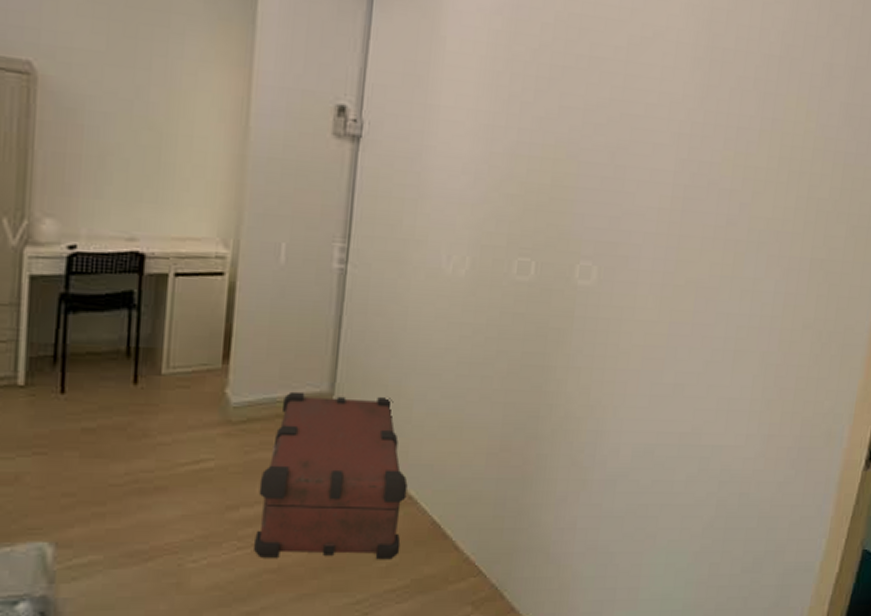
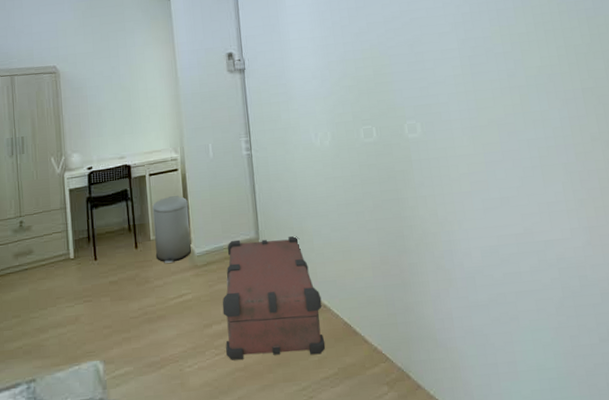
pedal bin: none [167,313,232,414] -> present [152,196,191,264]

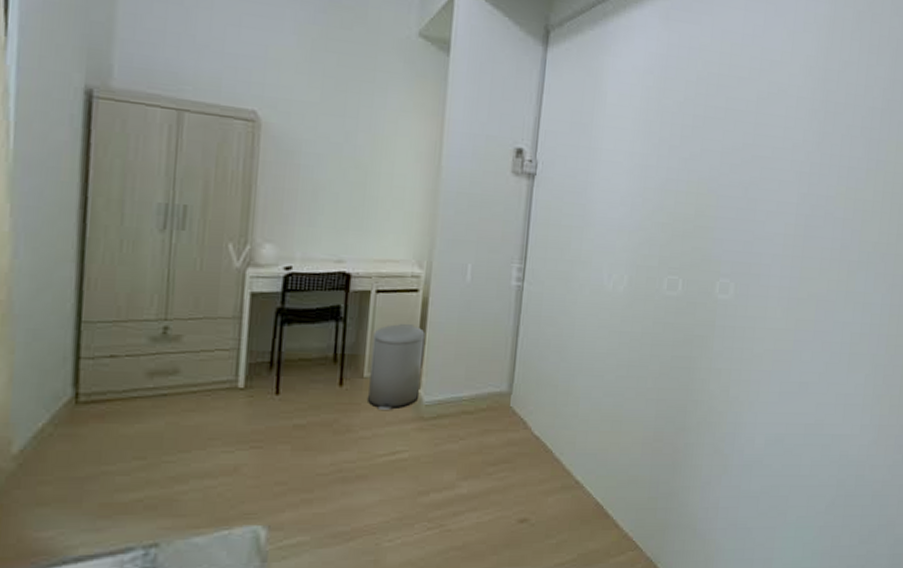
suitcase: present [222,236,326,360] -> none [442,391,575,537]

